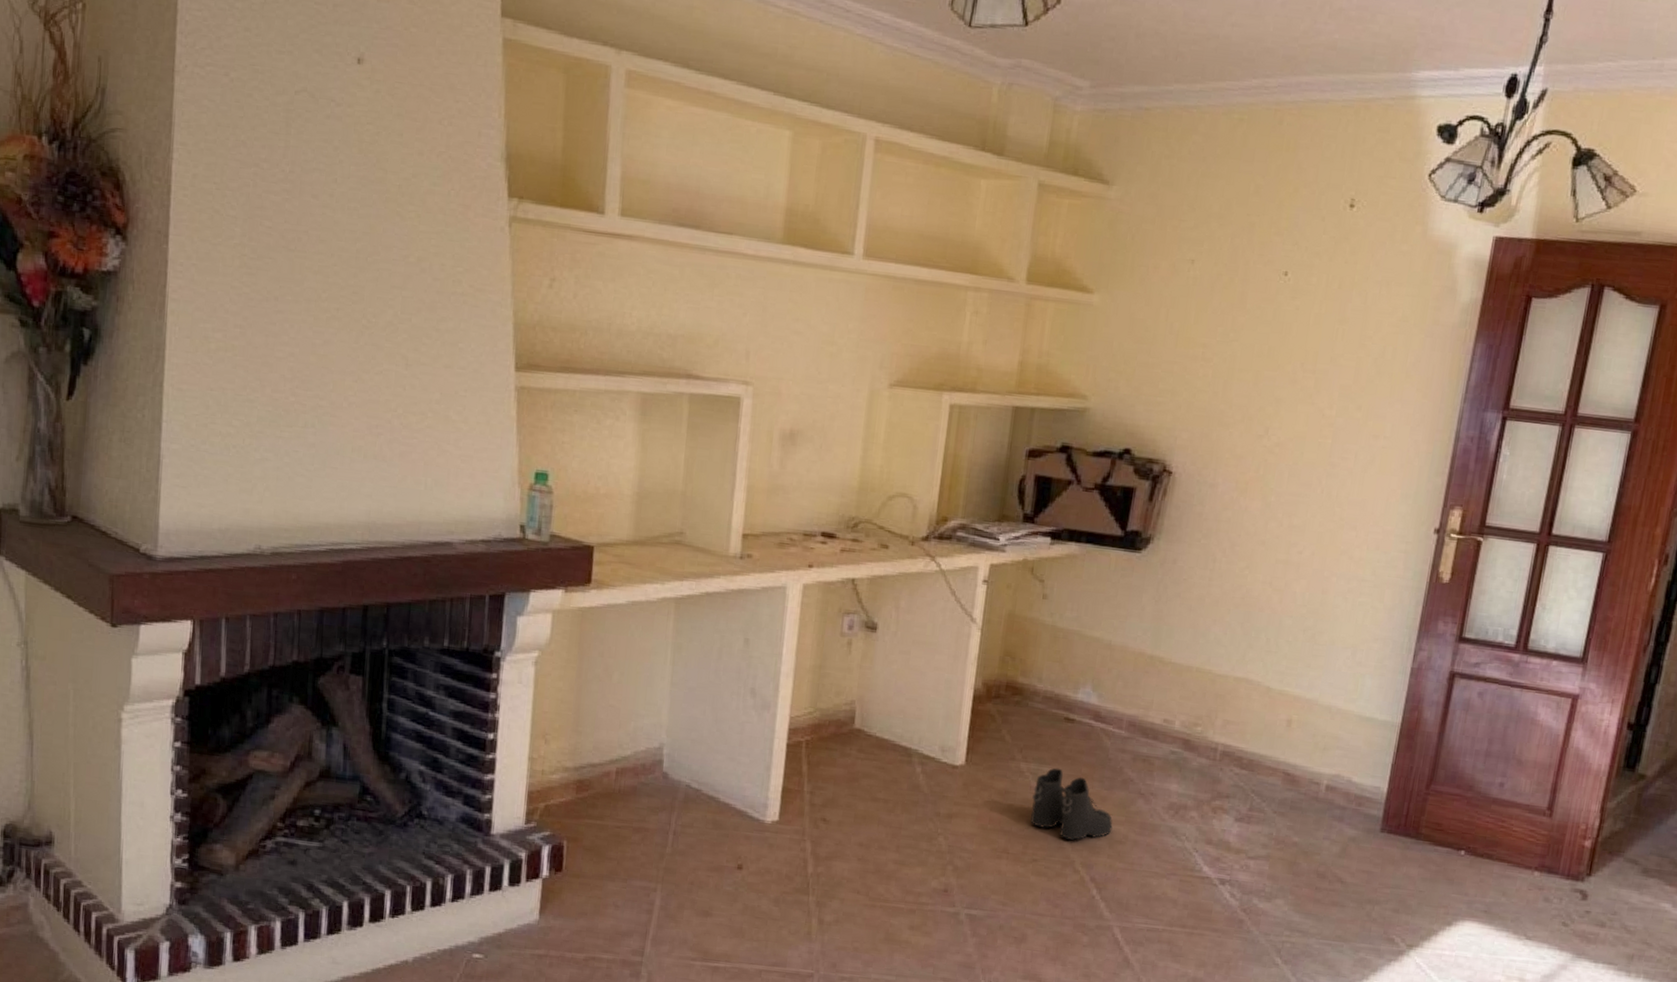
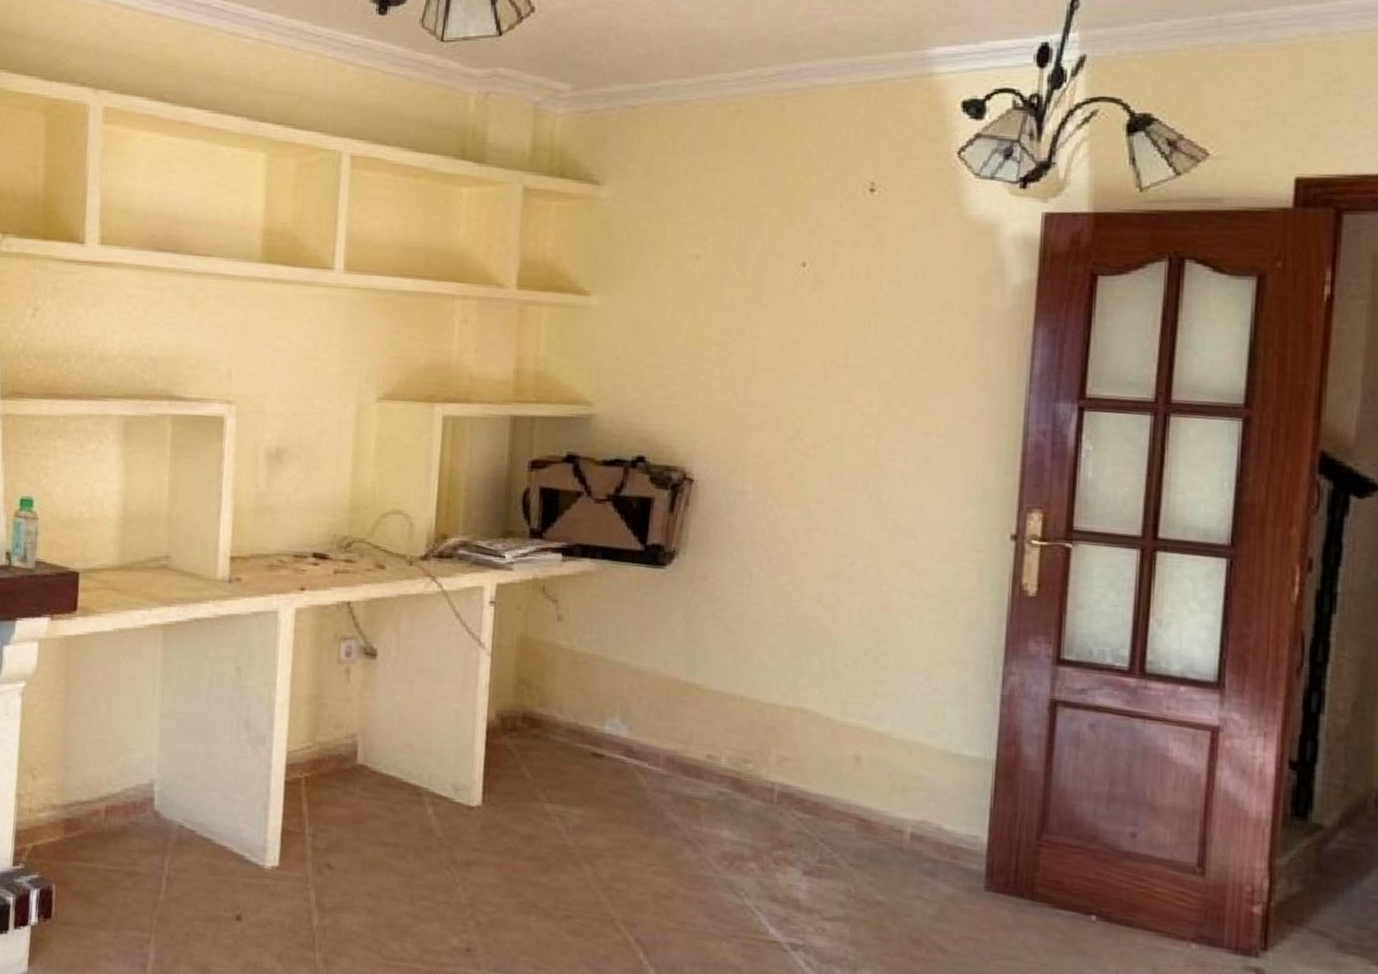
boots: present [1030,767,1113,840] -> none [561,810,657,894]

